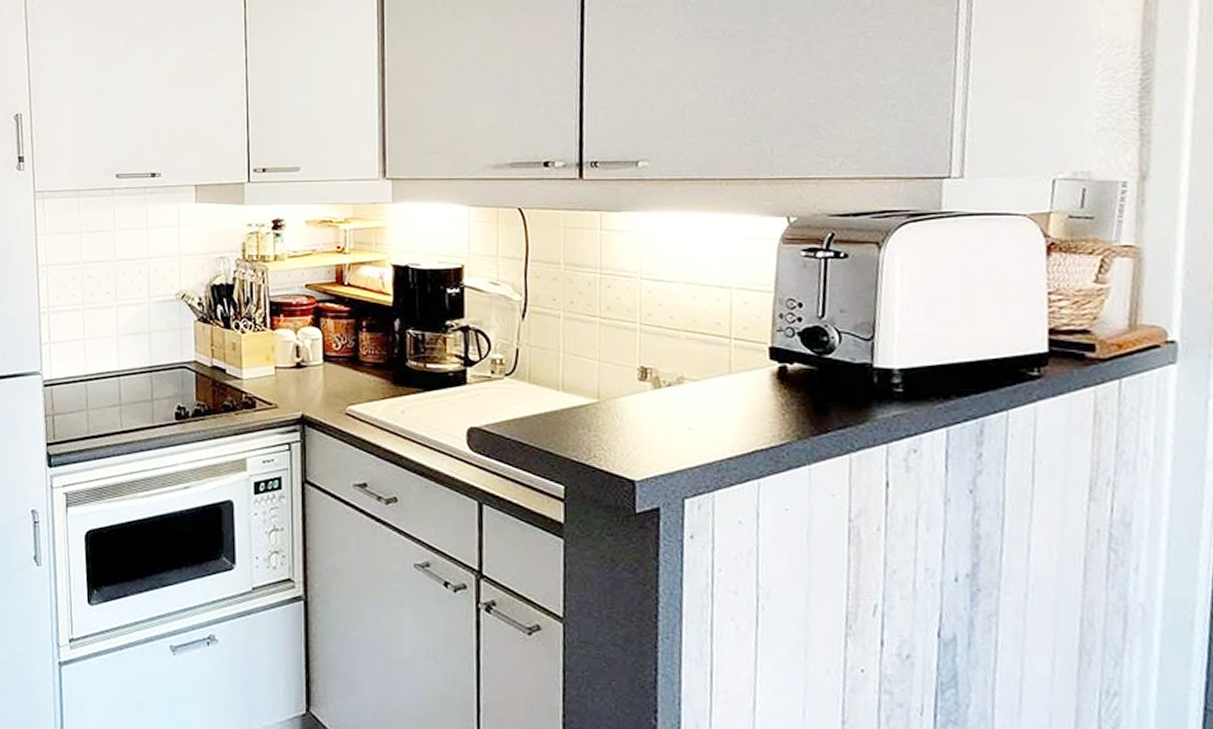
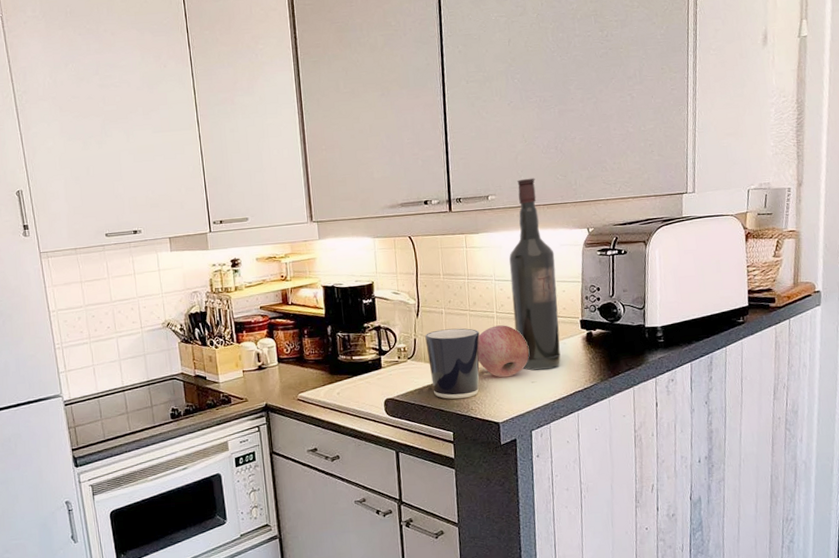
mug: none [532,340,613,441] -> present [425,328,480,400]
fruit: none [608,342,686,417] -> present [478,325,529,378]
wine bottle: none [663,141,736,413] -> present [509,178,561,370]

